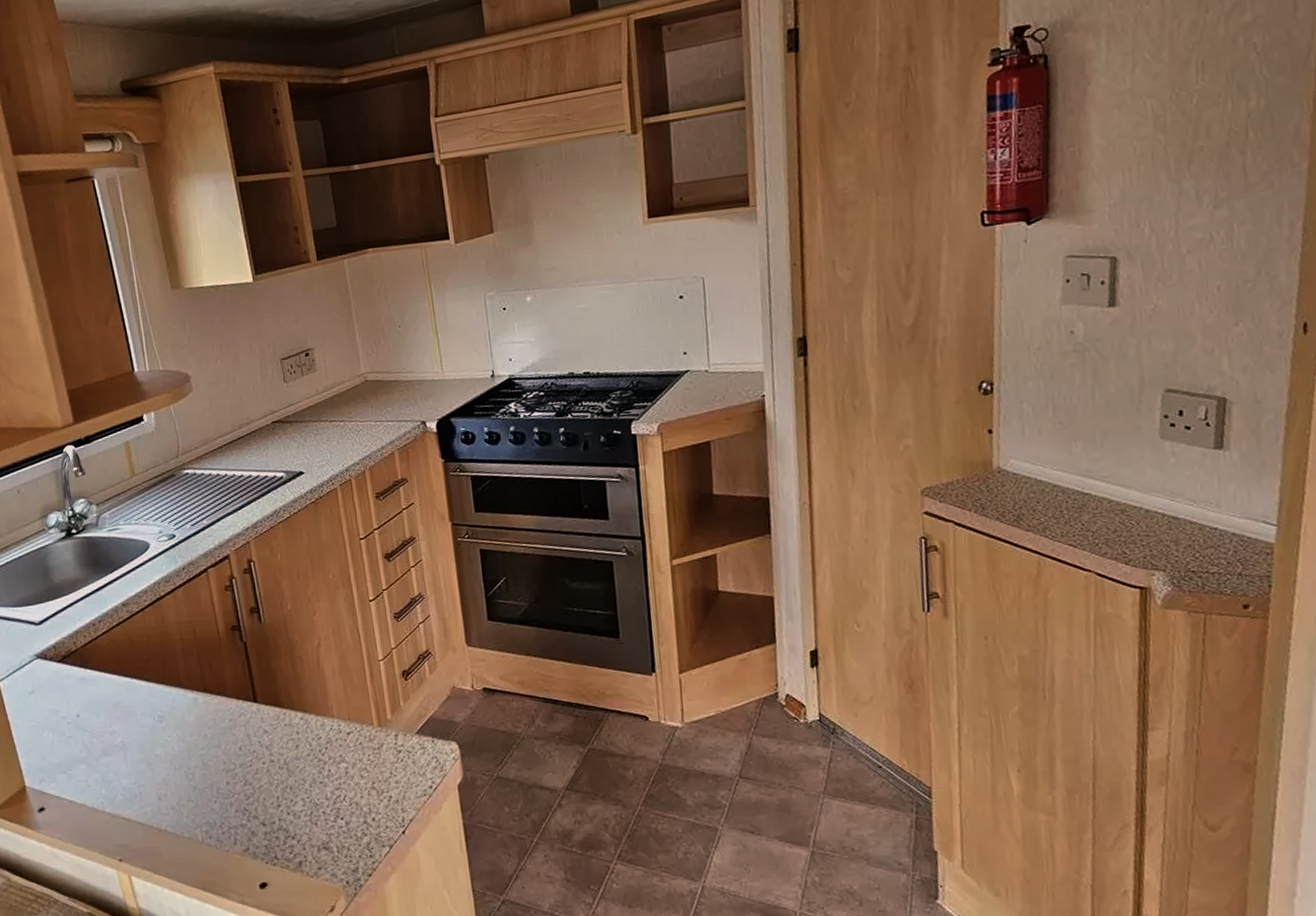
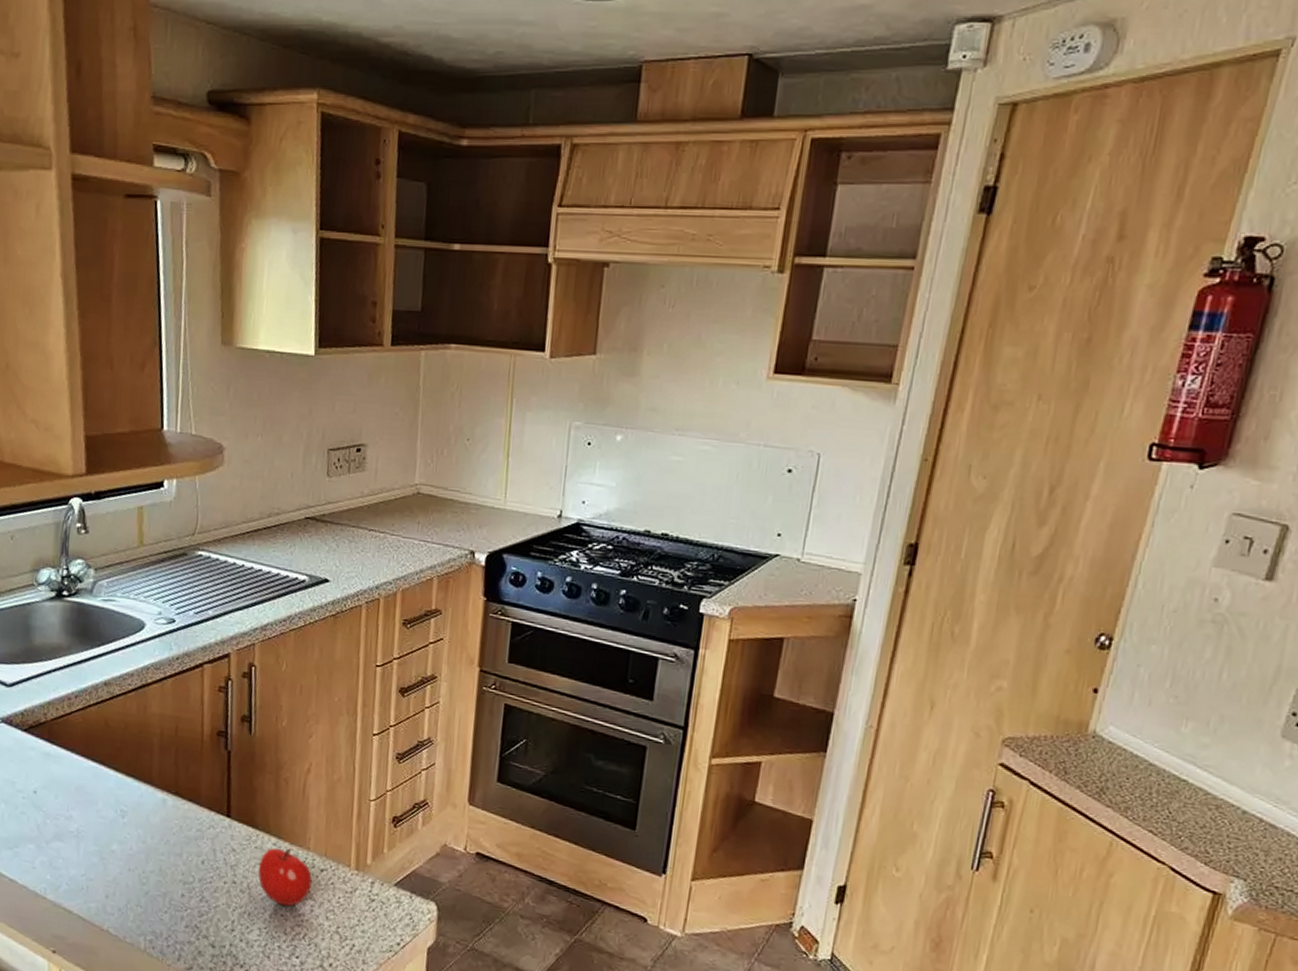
apple: none [291,719,342,774] -> present [258,847,312,907]

